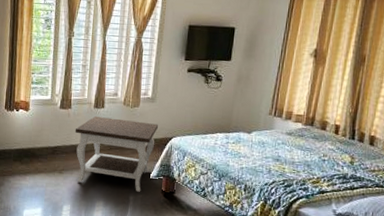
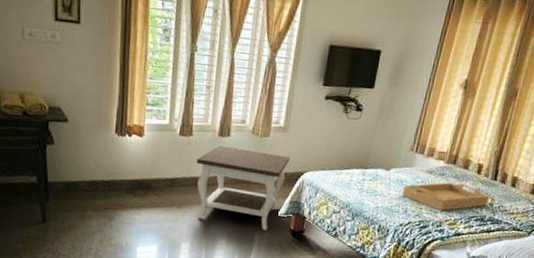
serving tray: none [264,143,350,171] -> present [402,182,490,211]

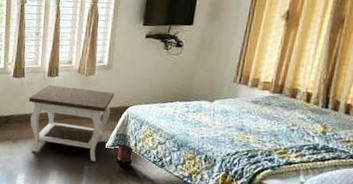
serving tray: present [402,182,490,211] -> none [227,112,322,141]

